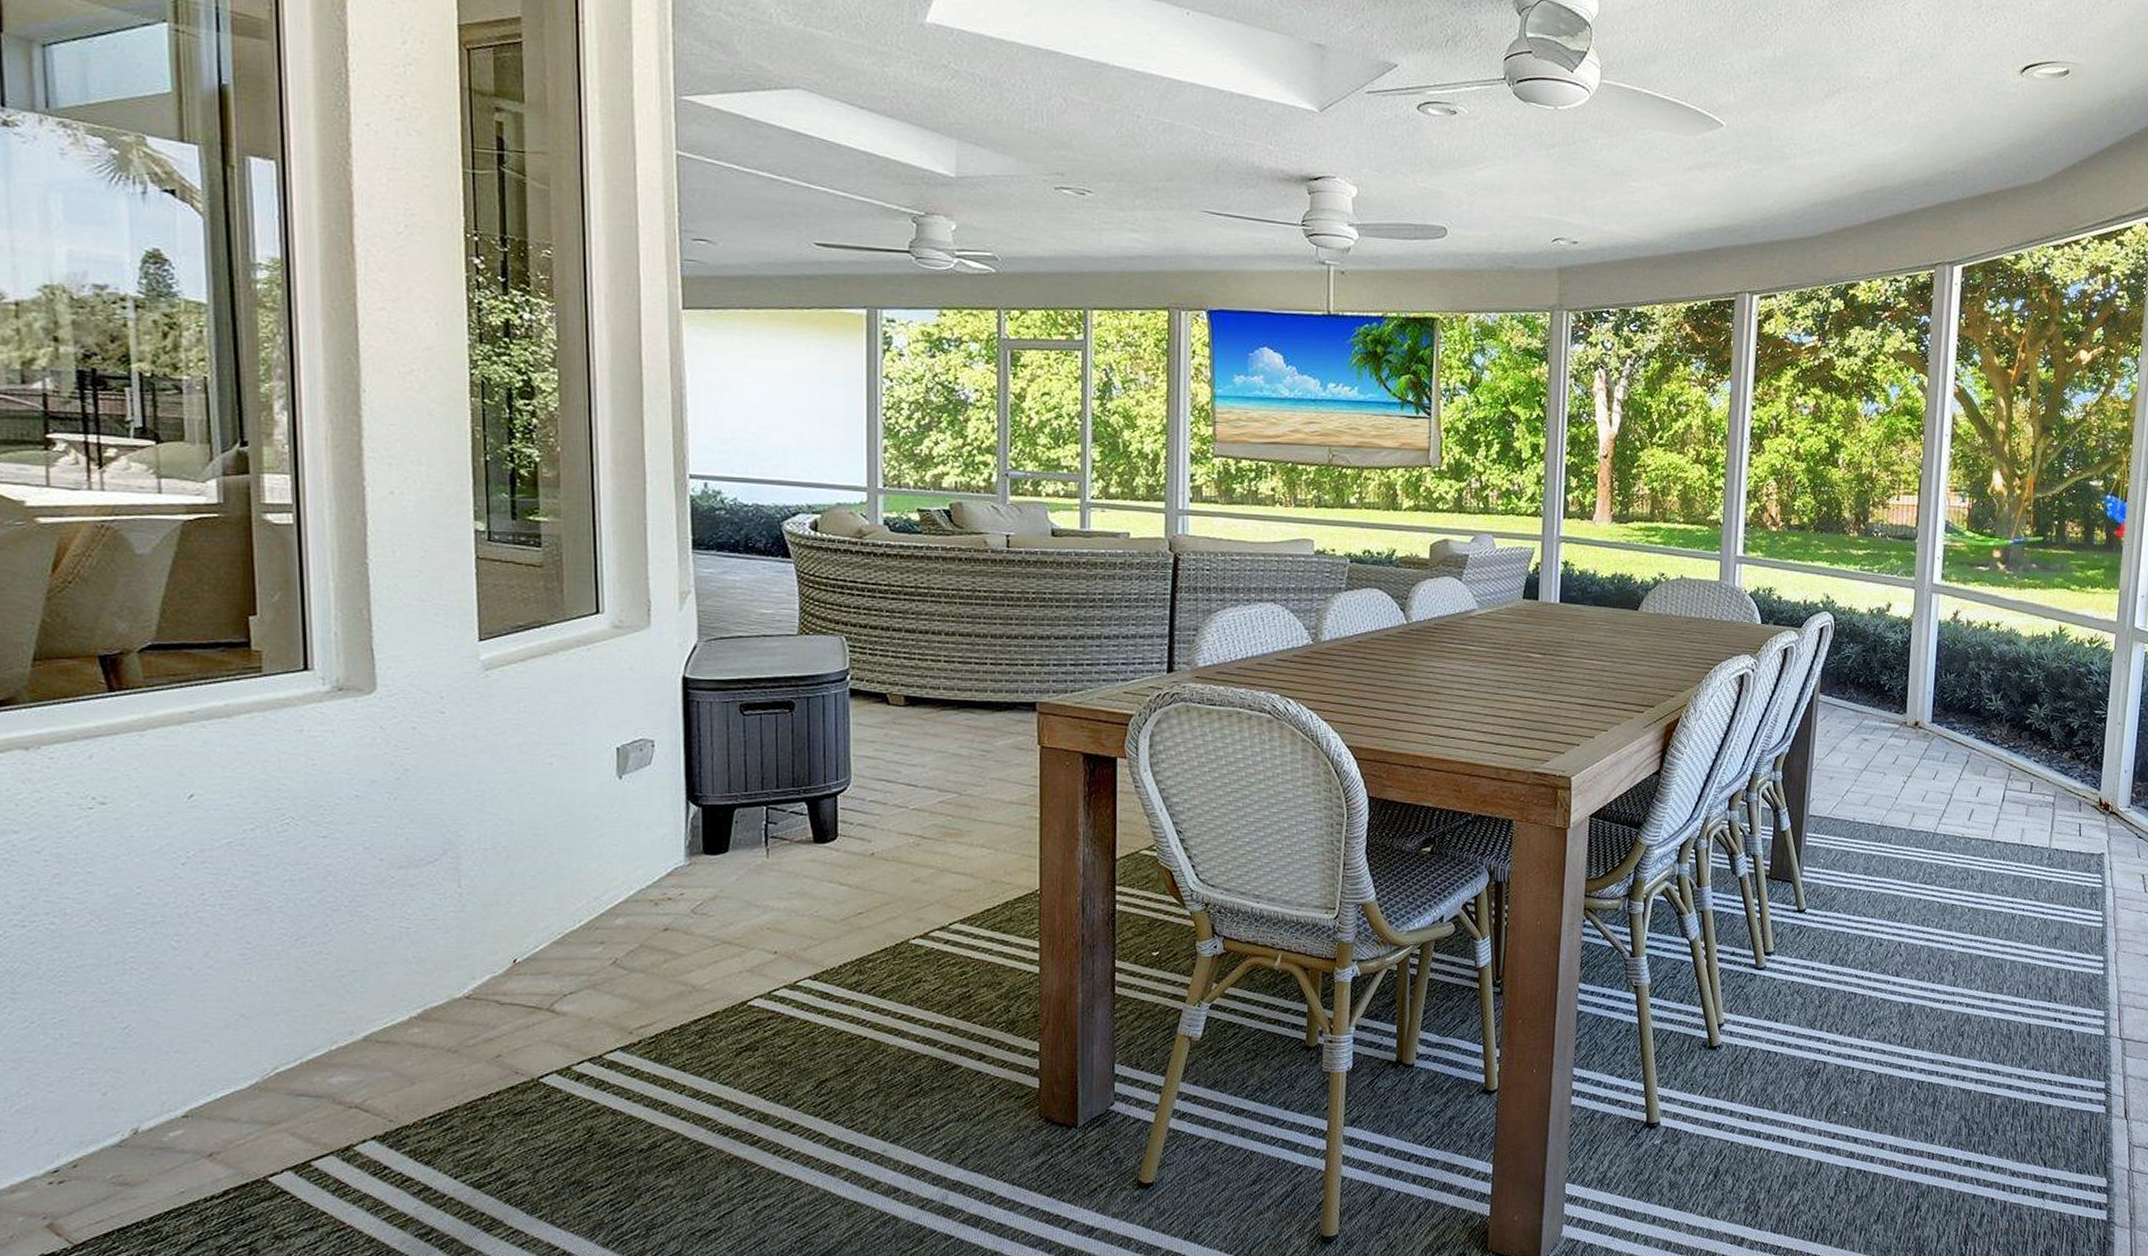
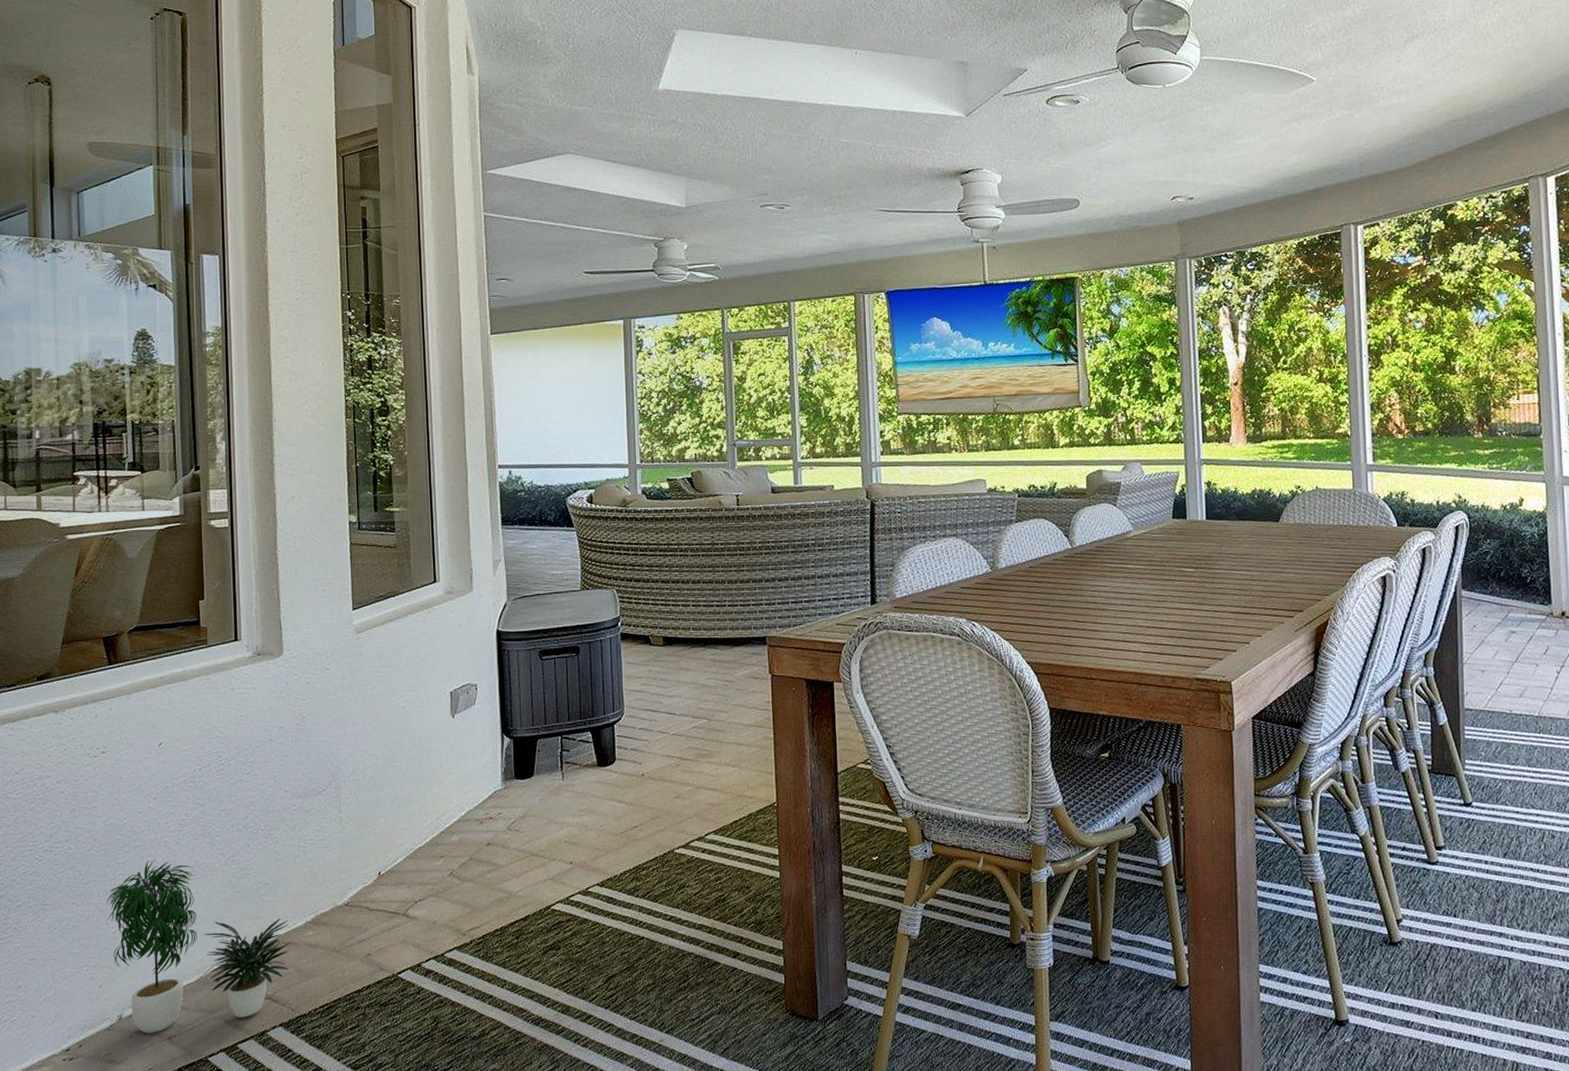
potted plant: none [111,939,387,1150] -> present [106,859,290,1033]

